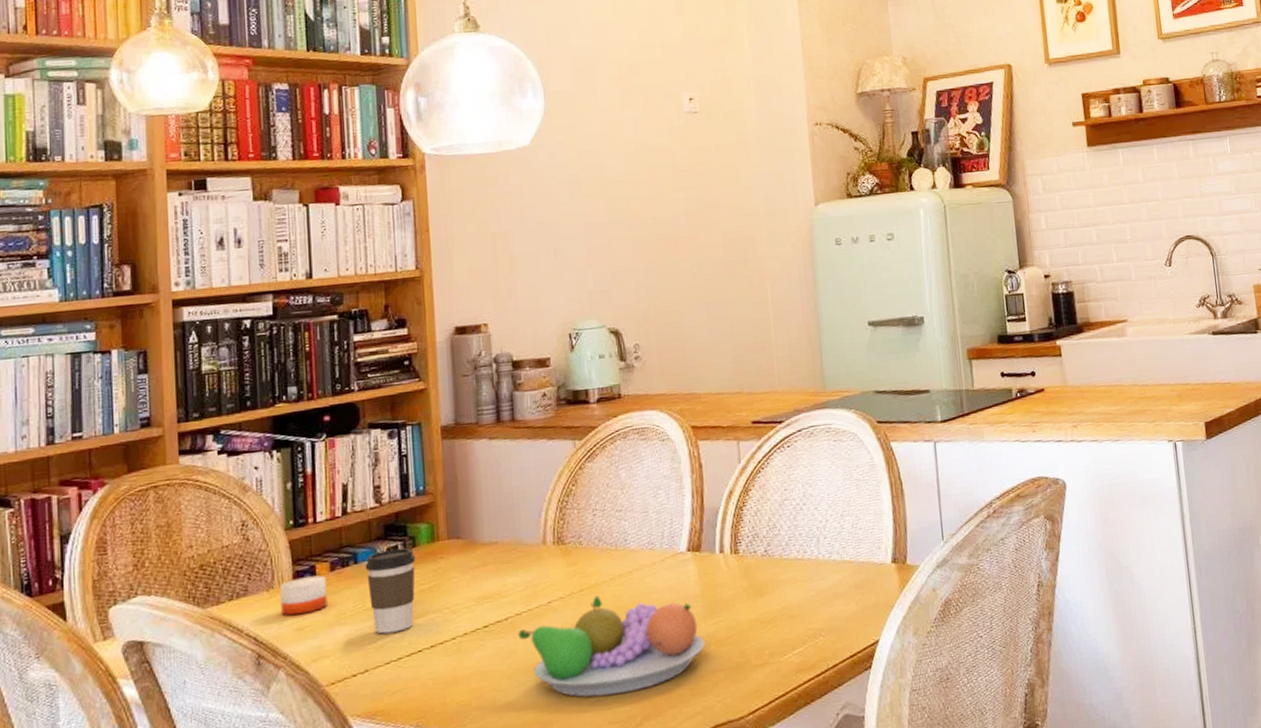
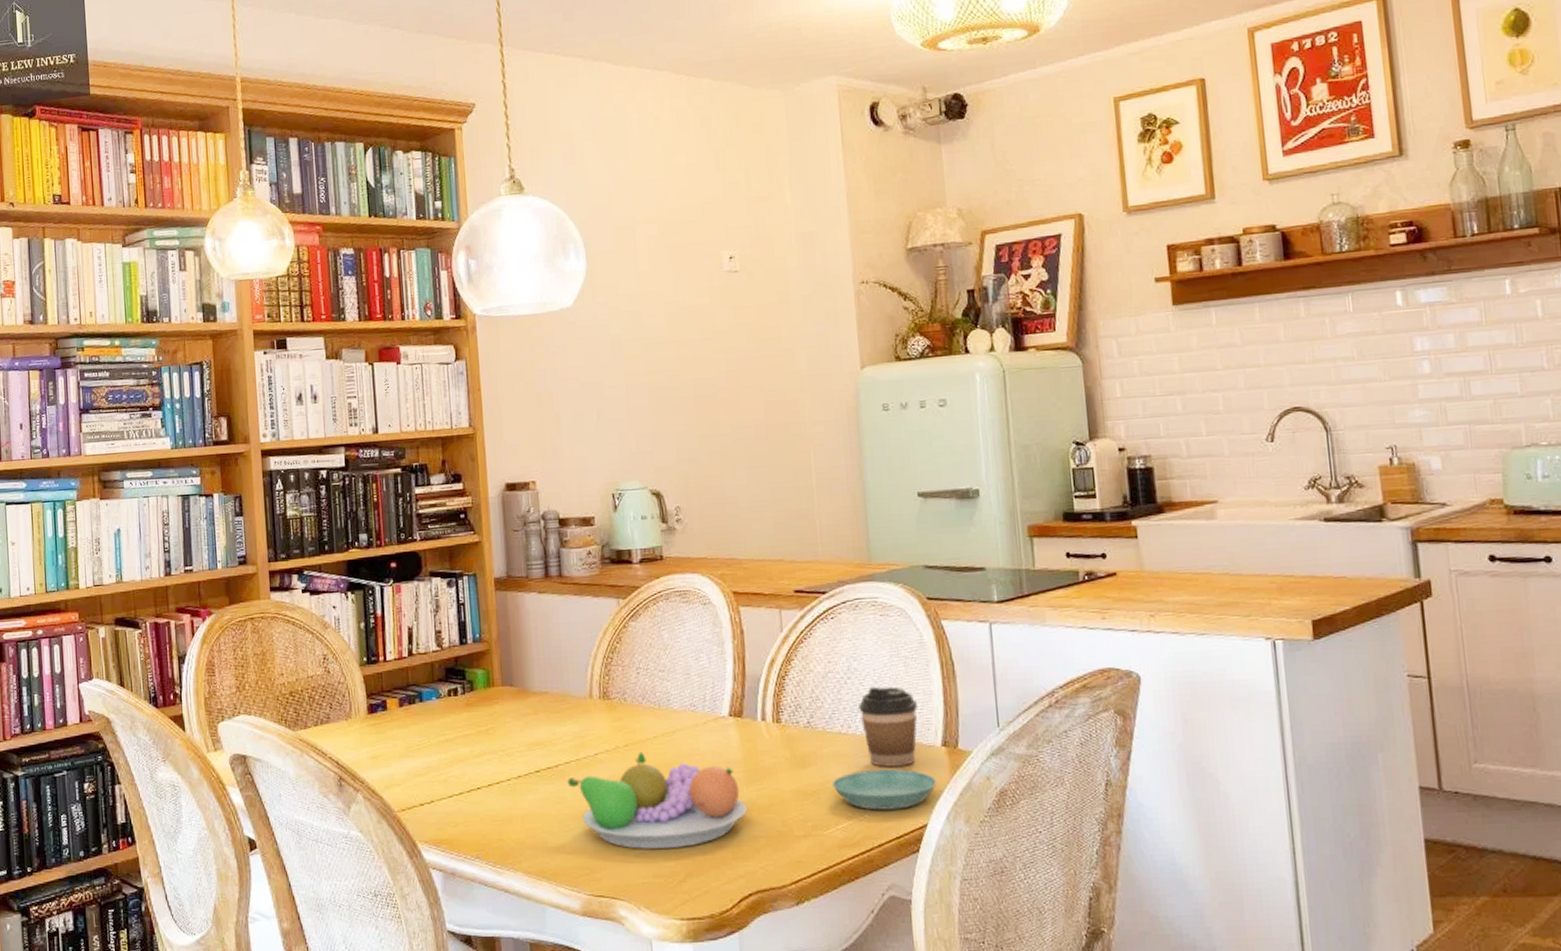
candle: present [280,566,328,616] -> none [357,700,397,745]
coffee cup: present [365,548,416,634] -> none [429,690,474,769]
saucer: none [788,588,888,633] -> present [831,769,938,811]
coffee cup: none [814,509,869,589] -> present [858,686,917,767]

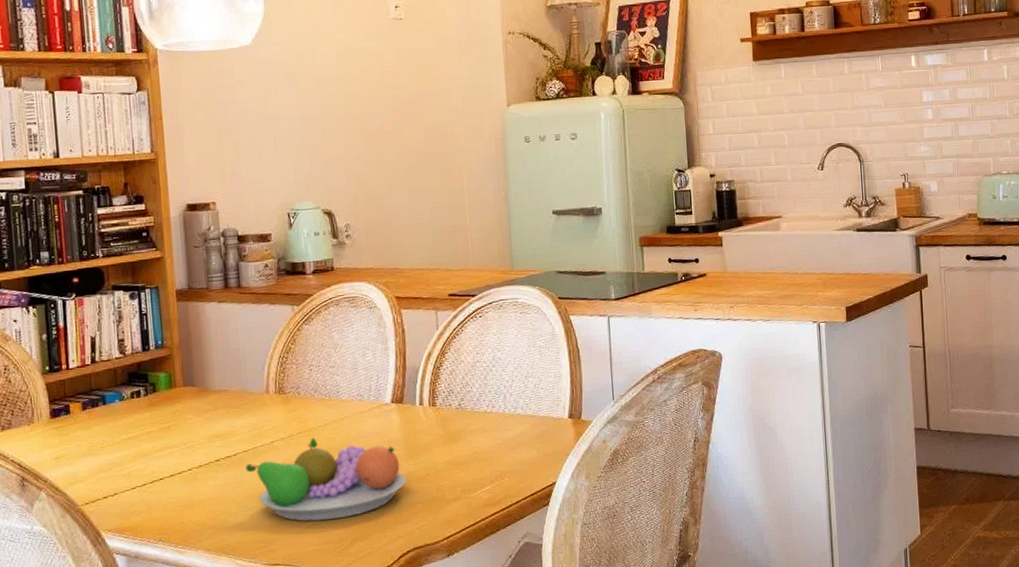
saucer: present [831,769,938,811] -> none [478,438,565,474]
coffee cup: present [858,686,917,767] -> none [501,371,549,438]

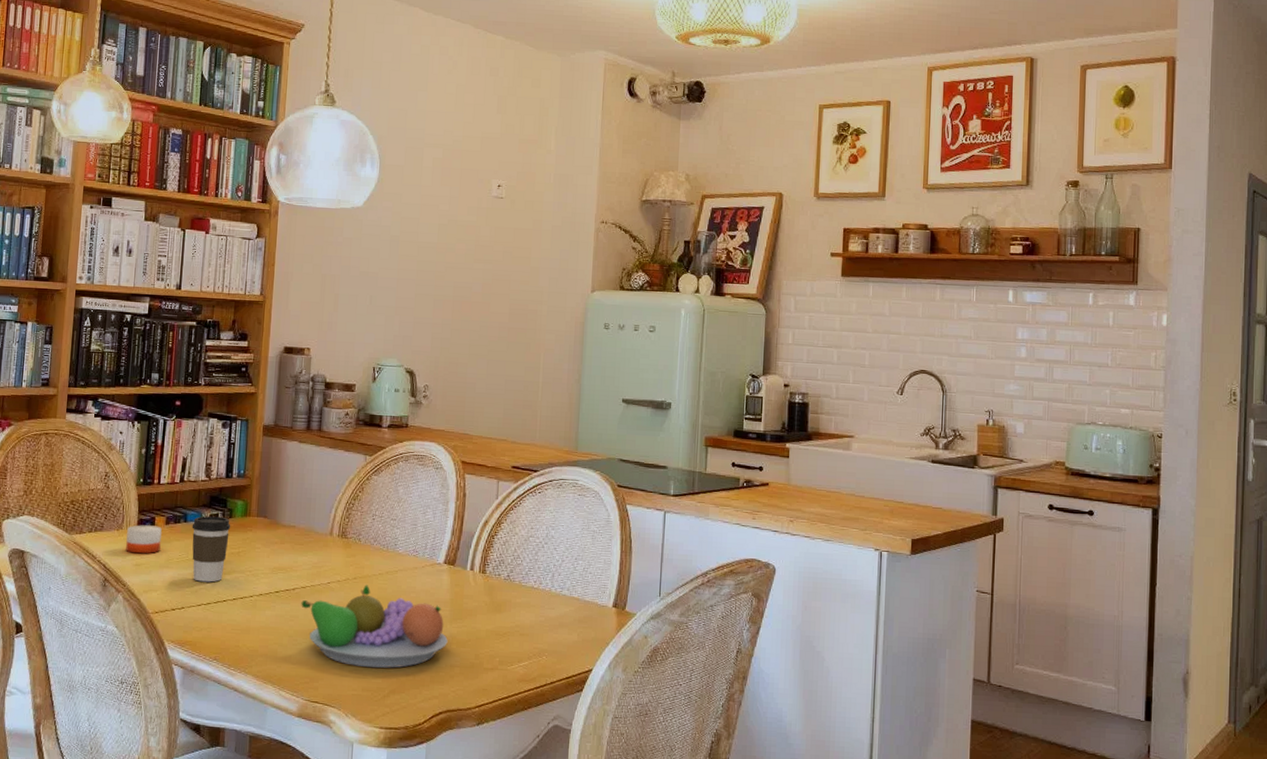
candle: none [39,405,81,447] -> present [126,517,162,554]
coffee cup: none [112,392,156,464] -> present [192,516,231,582]

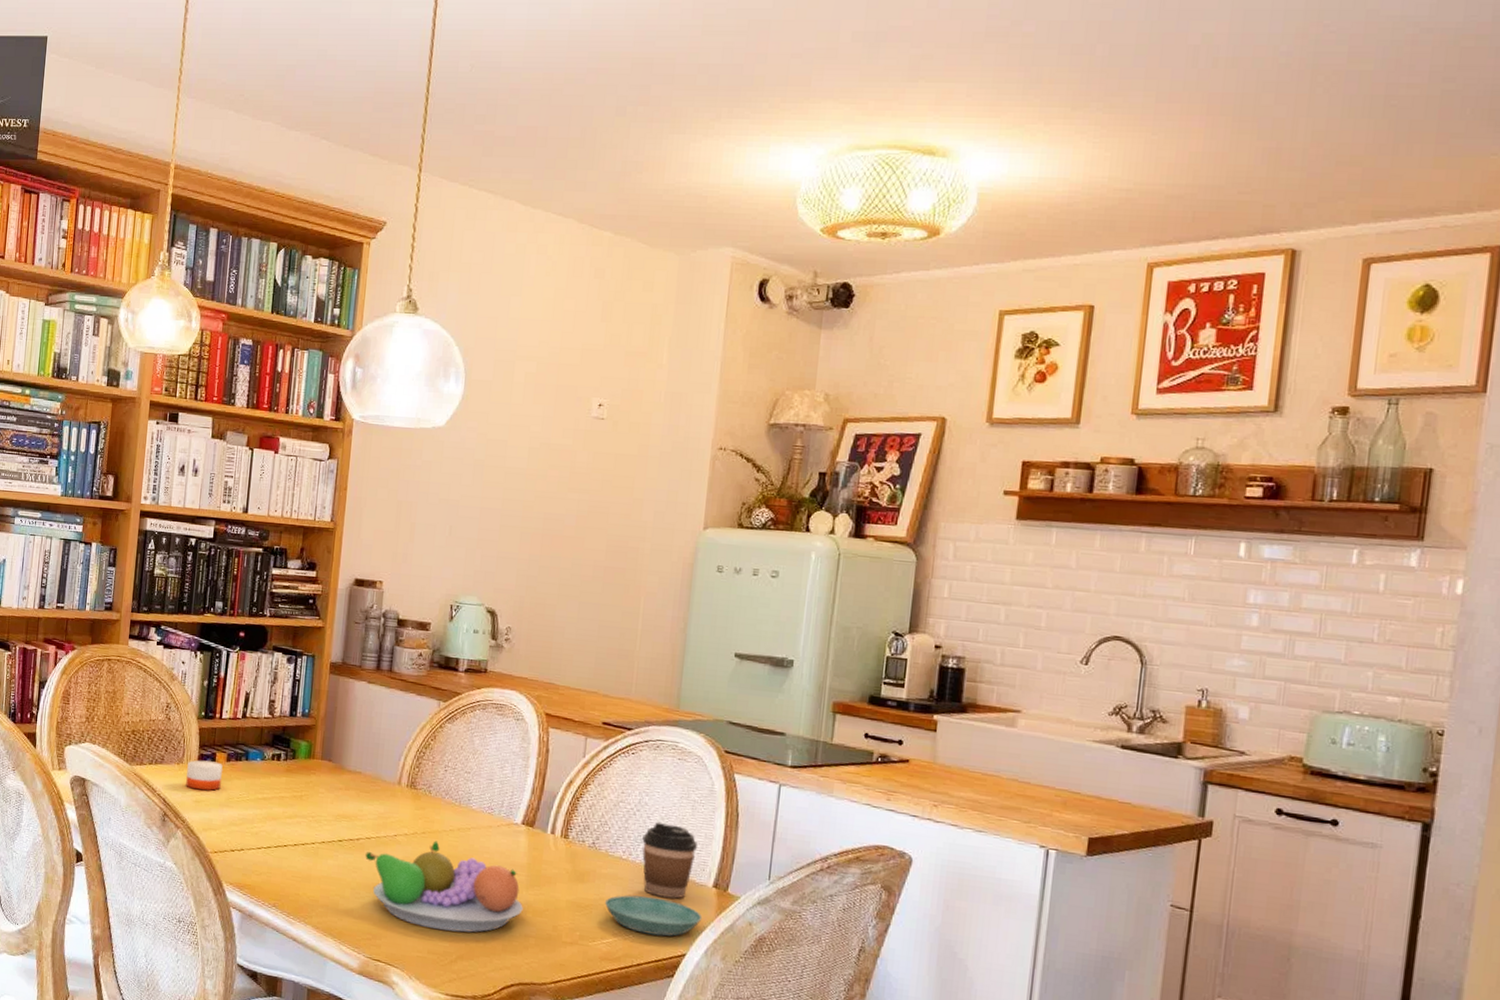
coffee cup: present [192,516,231,582] -> none [253,755,294,825]
saucer: none [520,620,605,655] -> present [604,895,703,937]
coffee cup: none [551,553,598,620] -> present [642,822,697,899]

